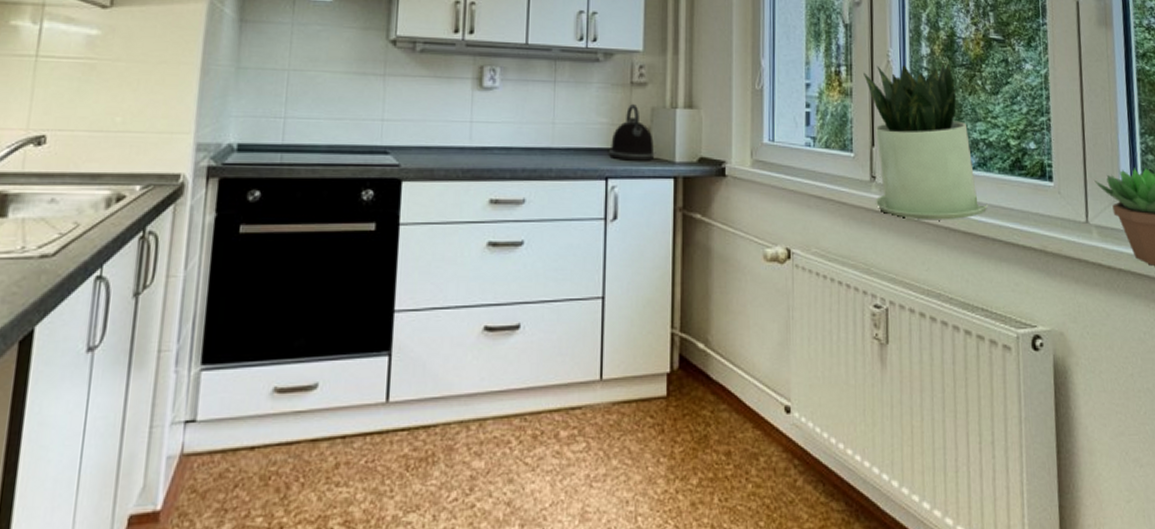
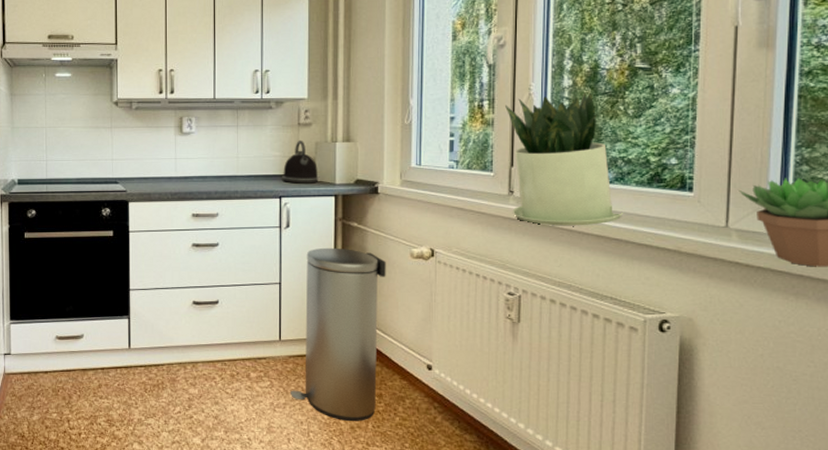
pedal bin: none [613,247,735,494] -> present [291,247,386,421]

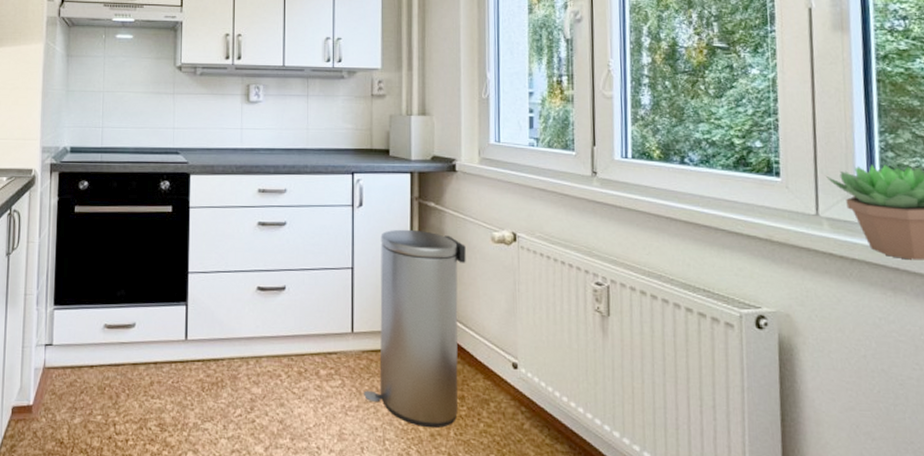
kettle: present [282,139,319,184] -> none [354,112,393,159]
planter: present [505,91,624,226] -> none [585,69,712,211]

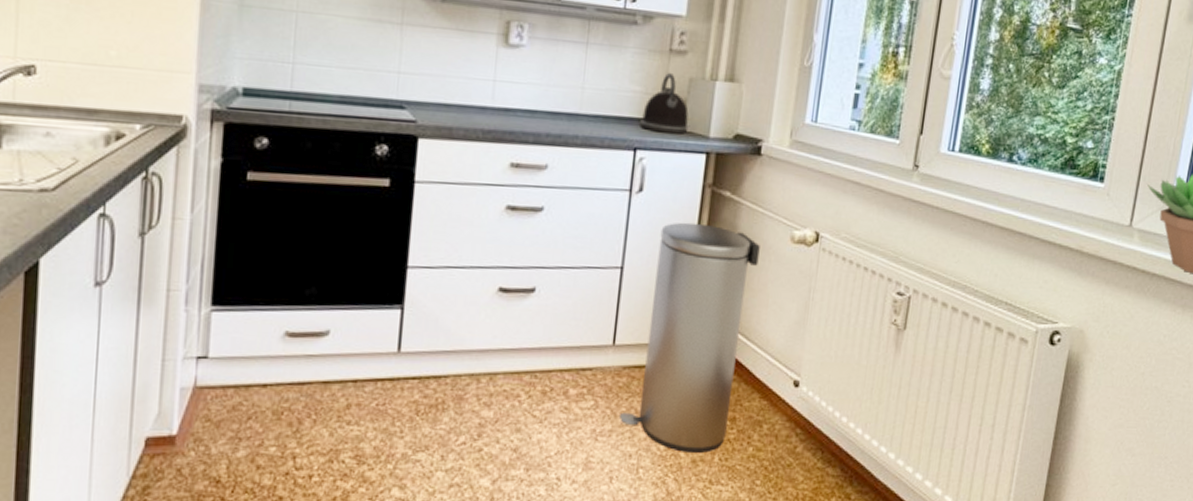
kettle: none [354,112,393,159] -> present [640,72,689,135]

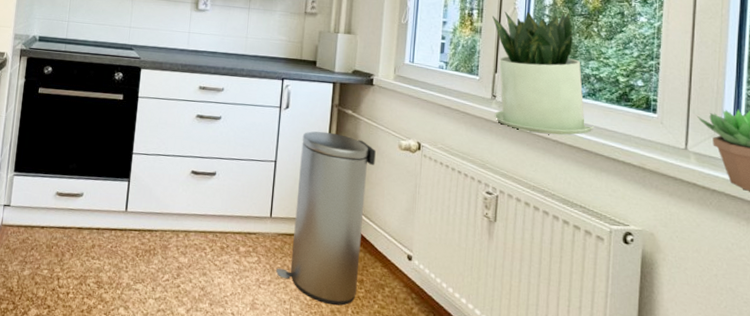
kettle: present [640,72,689,135] -> none [286,27,320,70]
planter: none [914,49,1032,215] -> present [492,11,595,135]

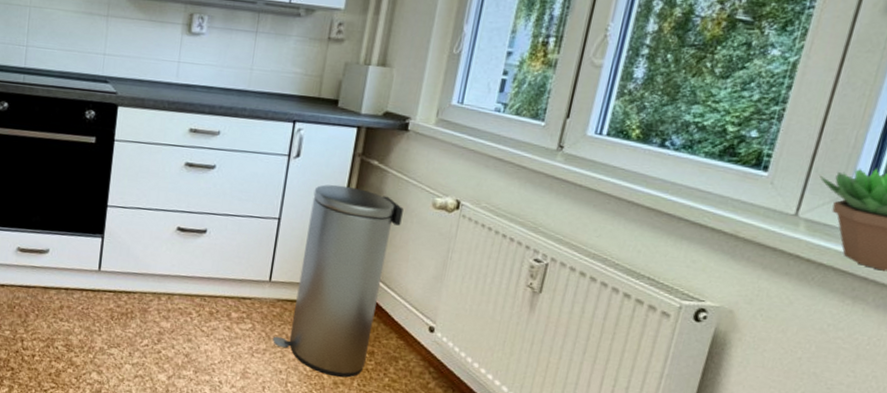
planter: present [492,11,595,135] -> none [557,39,684,196]

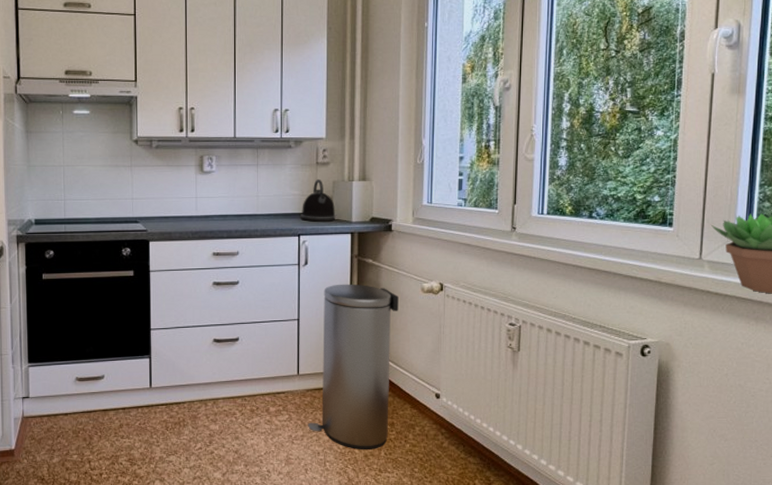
kettle: none [299,57,343,111] -> present [301,178,336,222]

